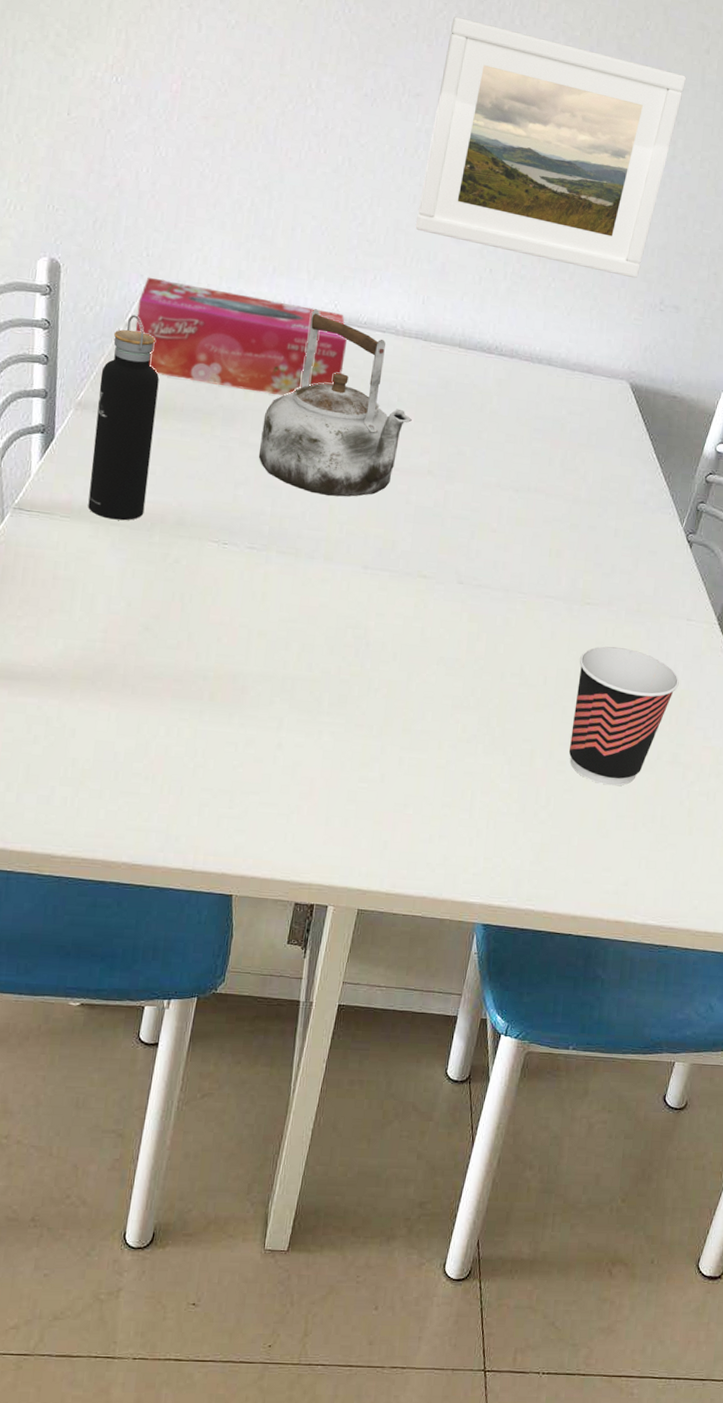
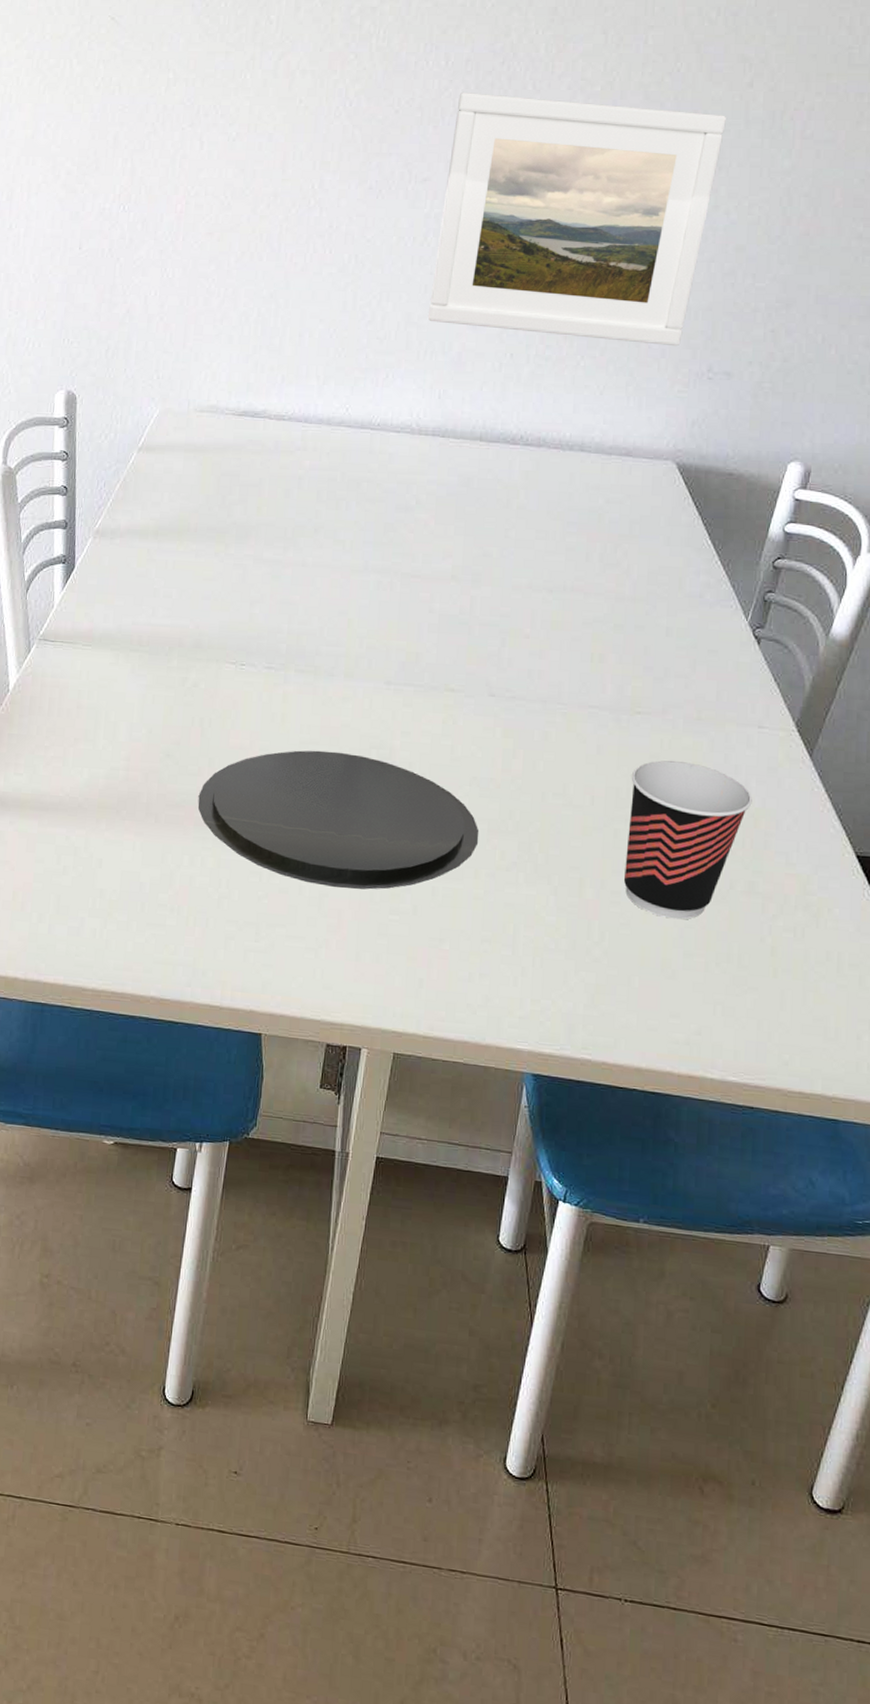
water bottle: present [88,315,159,521] -> none [108,438,173,646]
tissue box: present [135,277,348,396] -> none [148,399,361,508]
plate: none [176,627,444,759] -> present [198,750,479,890]
kettle: present [258,309,412,497] -> none [273,415,432,610]

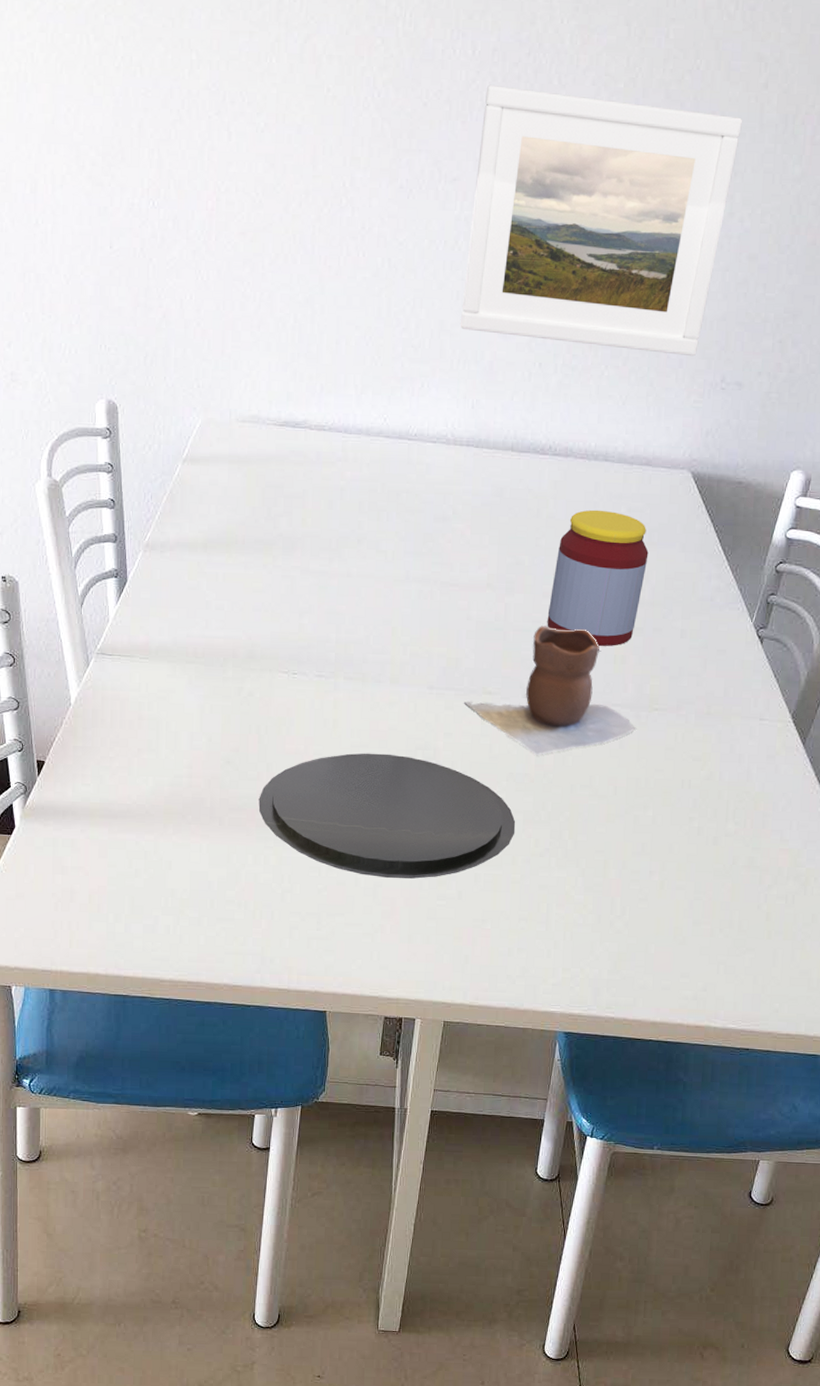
vase: none [424,620,616,760] -> present [464,626,636,756]
jar: none [516,500,629,644] -> present [547,509,649,646]
cup: present [624,760,752,920] -> none [643,752,753,893]

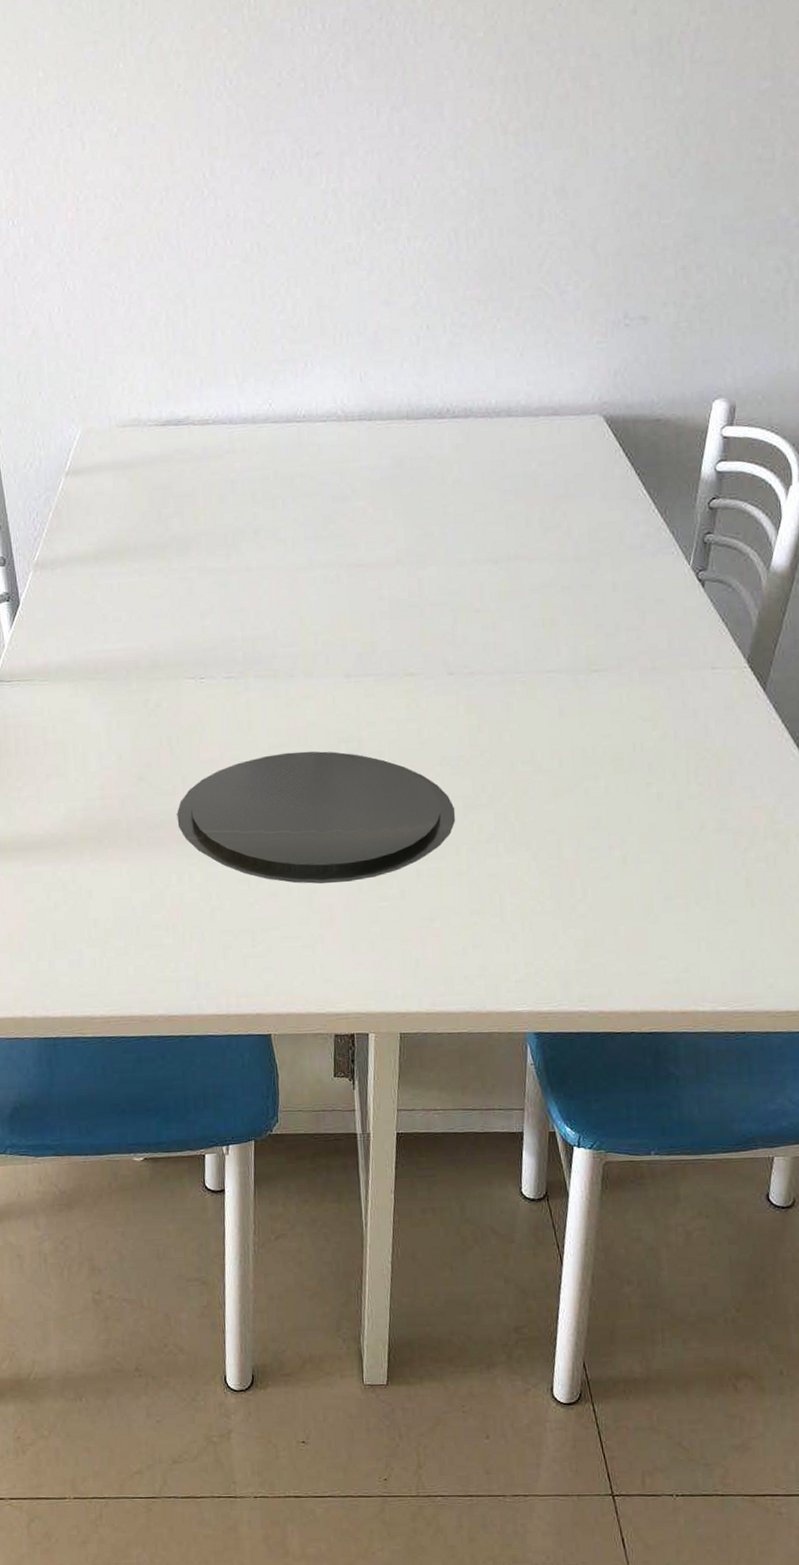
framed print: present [460,84,743,357] -> none [338,47,615,303]
vase: present [464,626,636,756] -> none [385,594,575,736]
jar: present [547,509,649,646] -> none [465,468,567,611]

